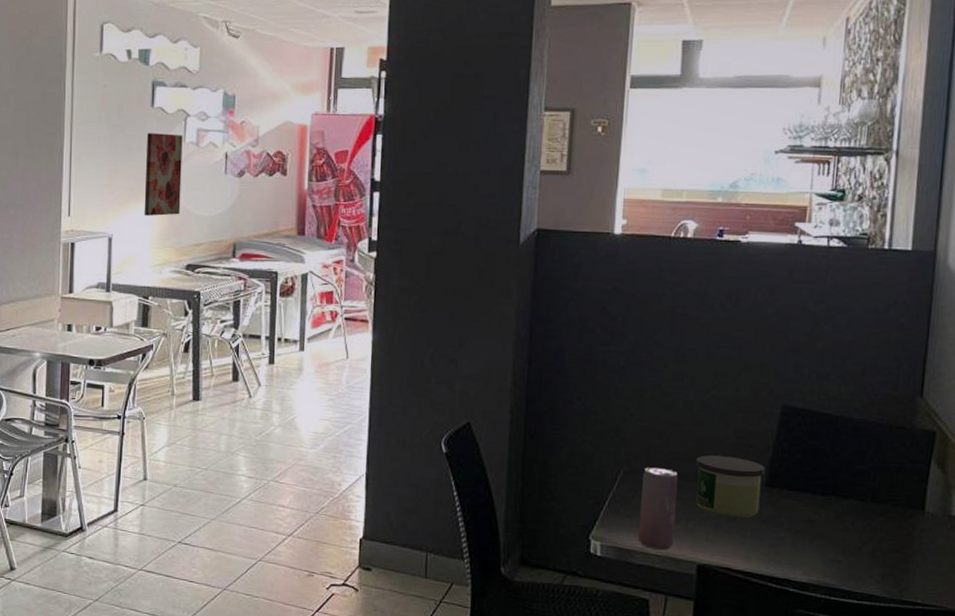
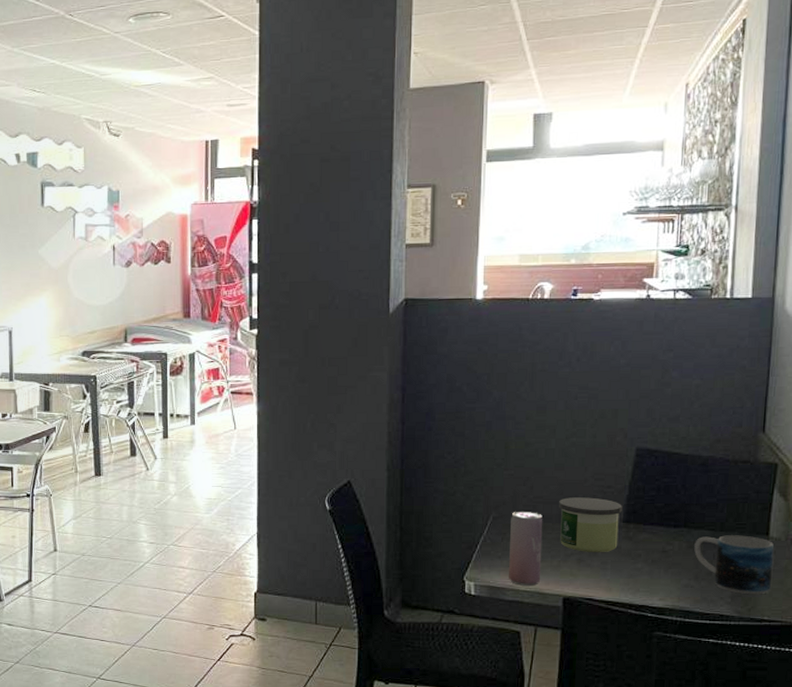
wall art: present [144,133,183,217] -> none [39,230,74,309]
mug: none [842,507,930,575] -> present [694,535,774,595]

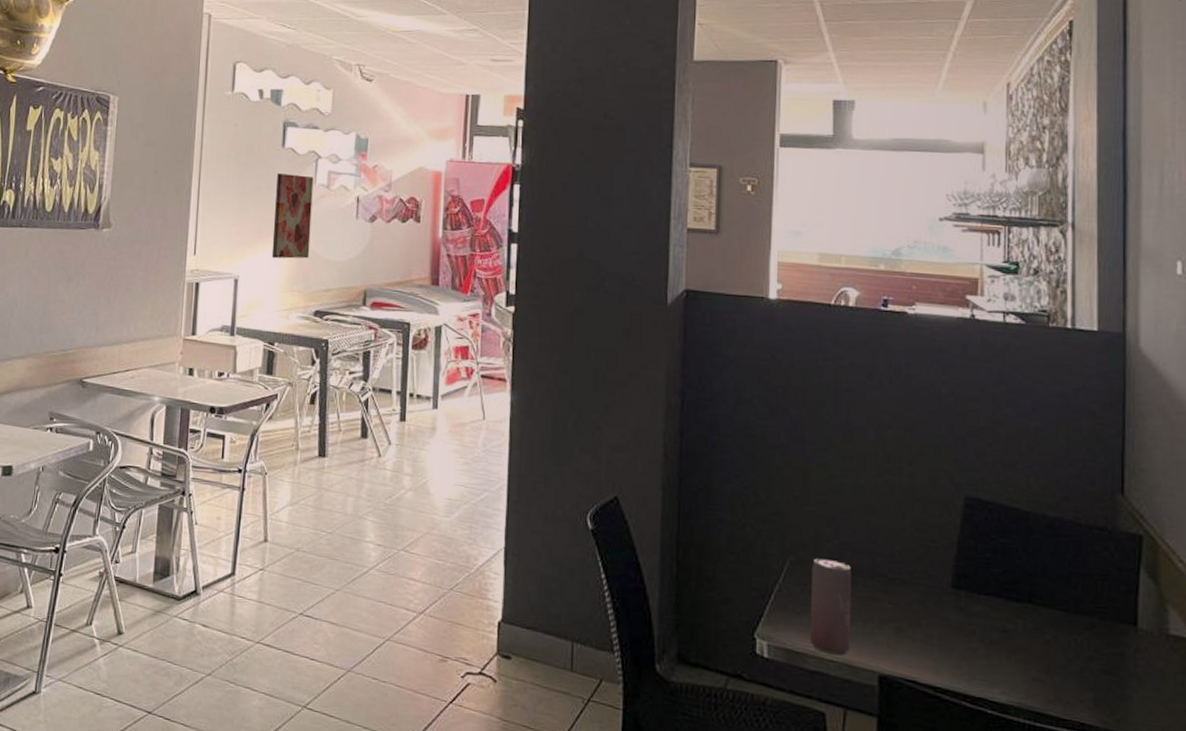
wall art: none [39,230,74,309] -> present [271,173,314,259]
candle: present [559,497,622,553] -> none [871,548,950,623]
mug: present [694,535,774,595] -> none [1043,617,1146,703]

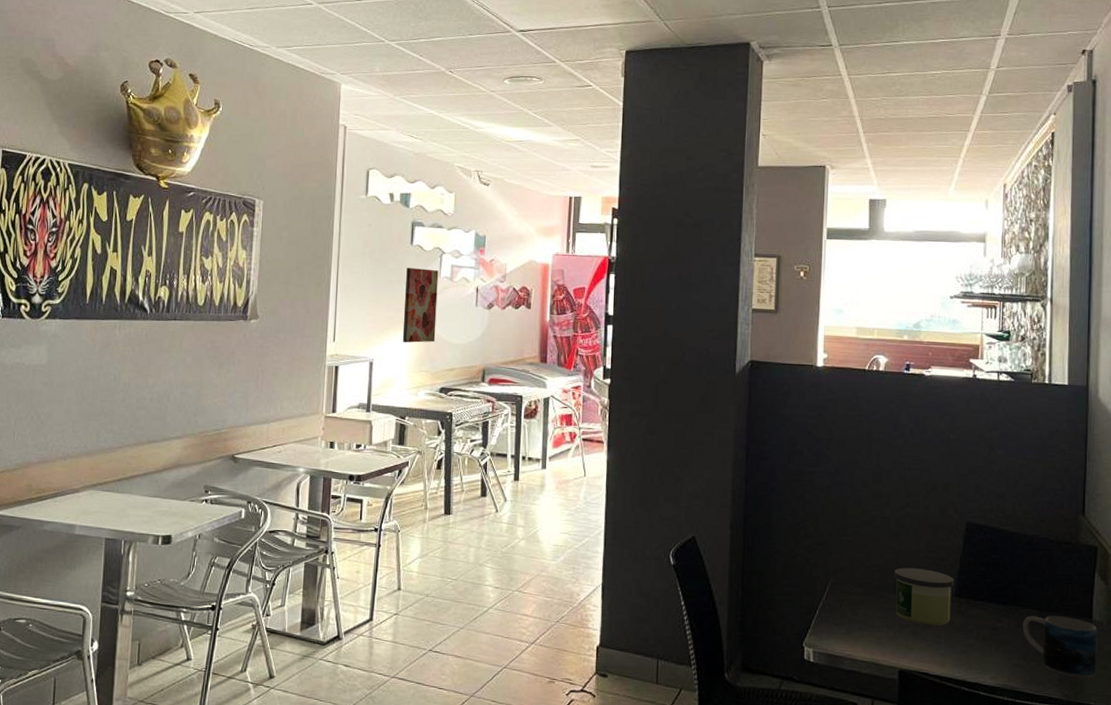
beverage can: present [810,558,852,656] -> none [846,578,880,656]
candle: none [871,548,950,623] -> present [894,567,954,626]
mug: none [1043,617,1146,703] -> present [1023,616,1098,679]

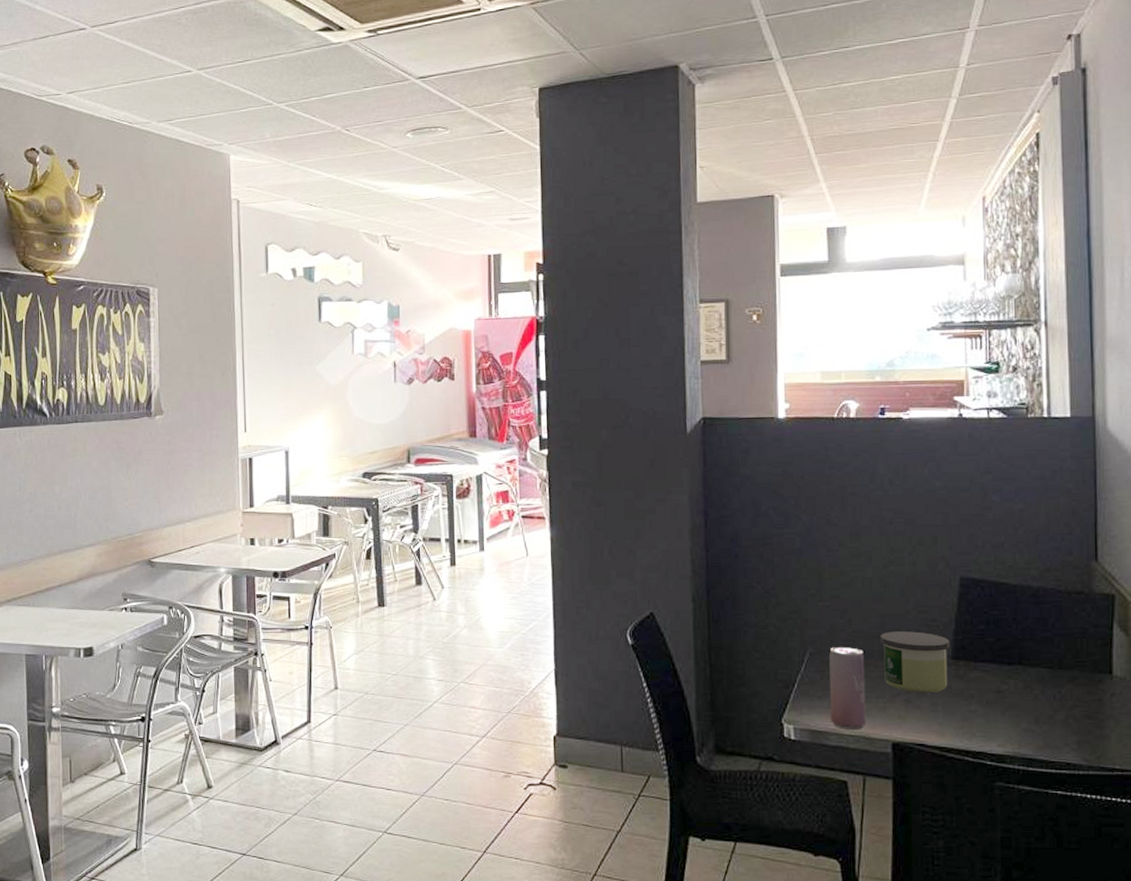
wall art: present [402,268,439,343] -> none [317,346,354,428]
beverage can: none [846,578,880,656] -> present [829,646,866,729]
mug: present [1023,616,1098,679] -> none [1032,674,1121,741]

